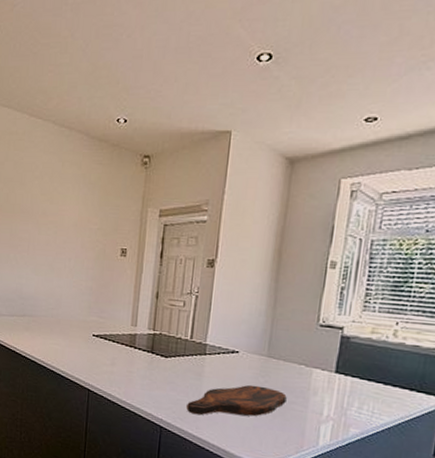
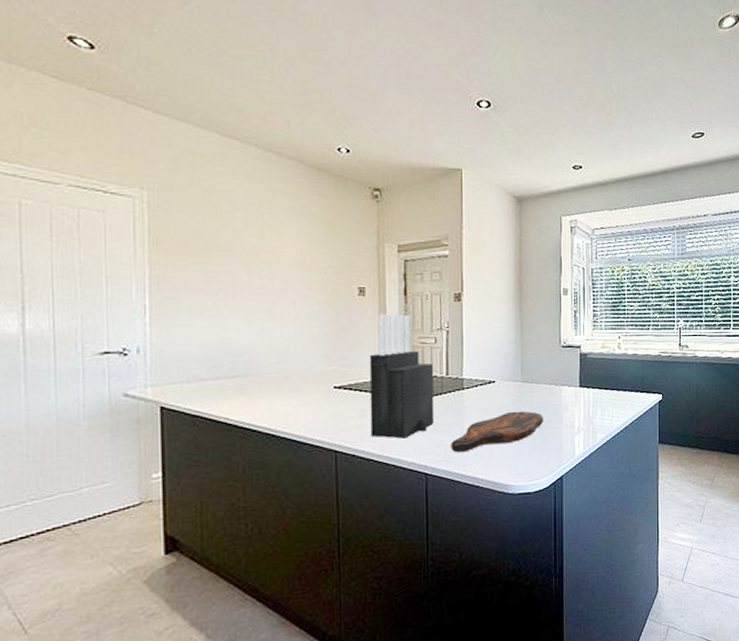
knife block: none [117,275,180,391] -> present [369,314,435,439]

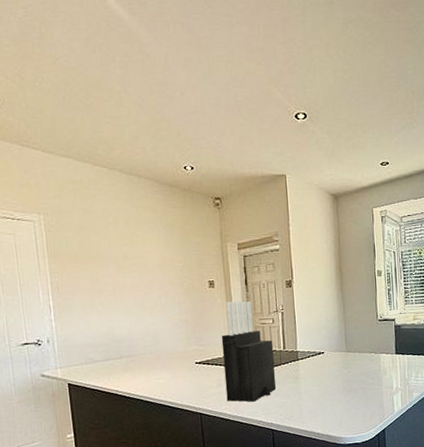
cutting board: present [451,411,543,453] -> none [291,376,366,412]

